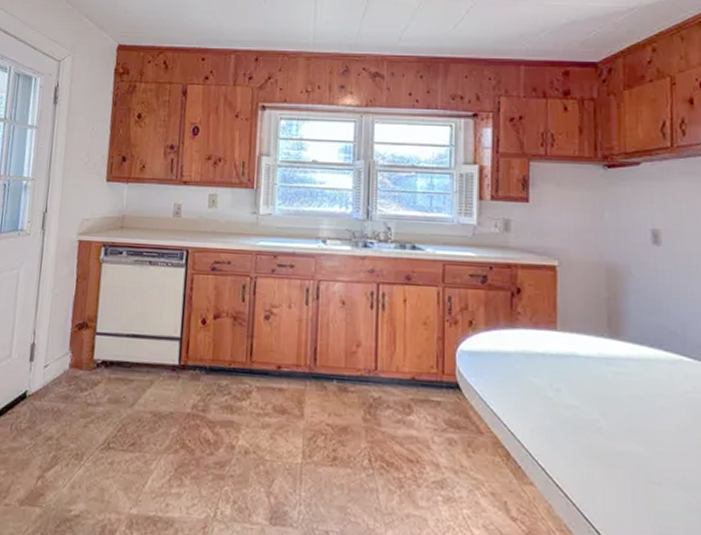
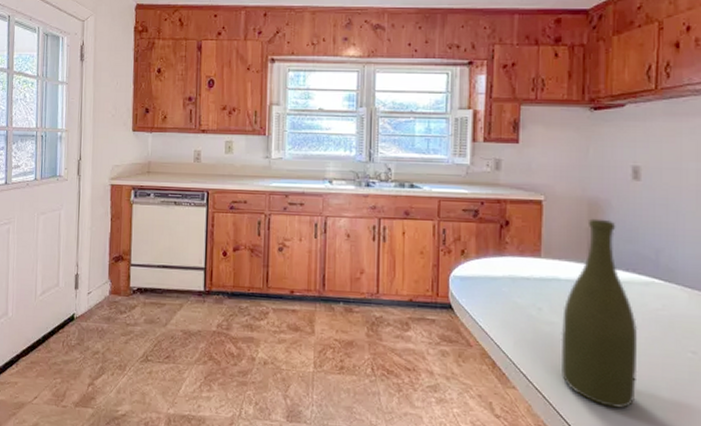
bottle: none [582,287,670,510] -> present [561,218,638,409]

